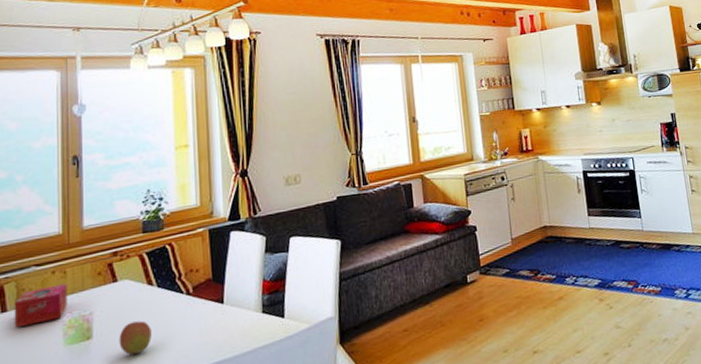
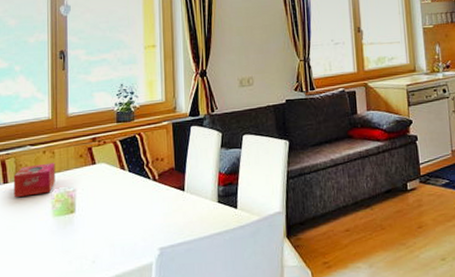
fruit: present [119,321,152,355] -> none [96,200,124,230]

